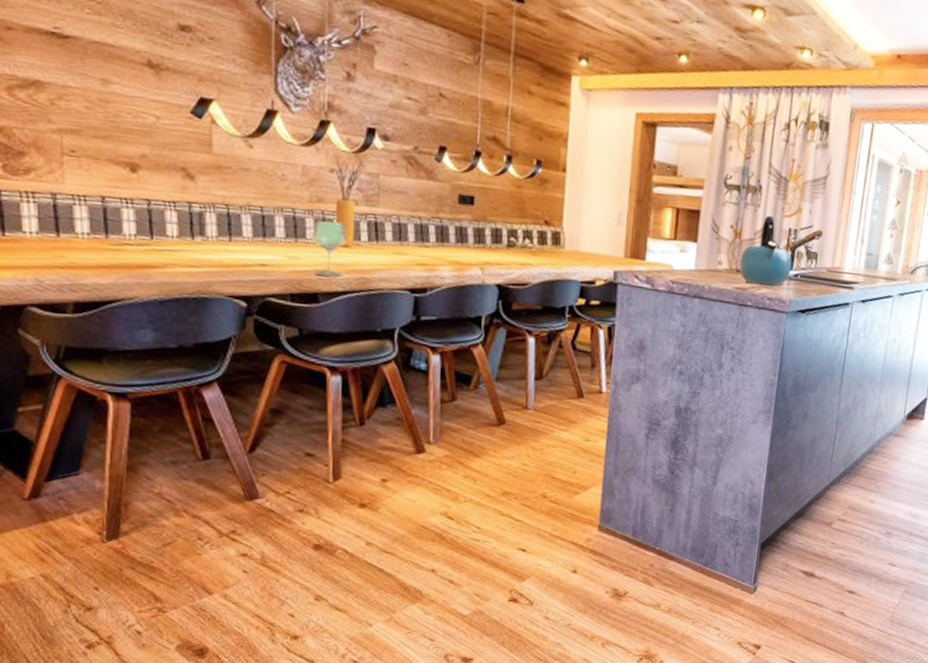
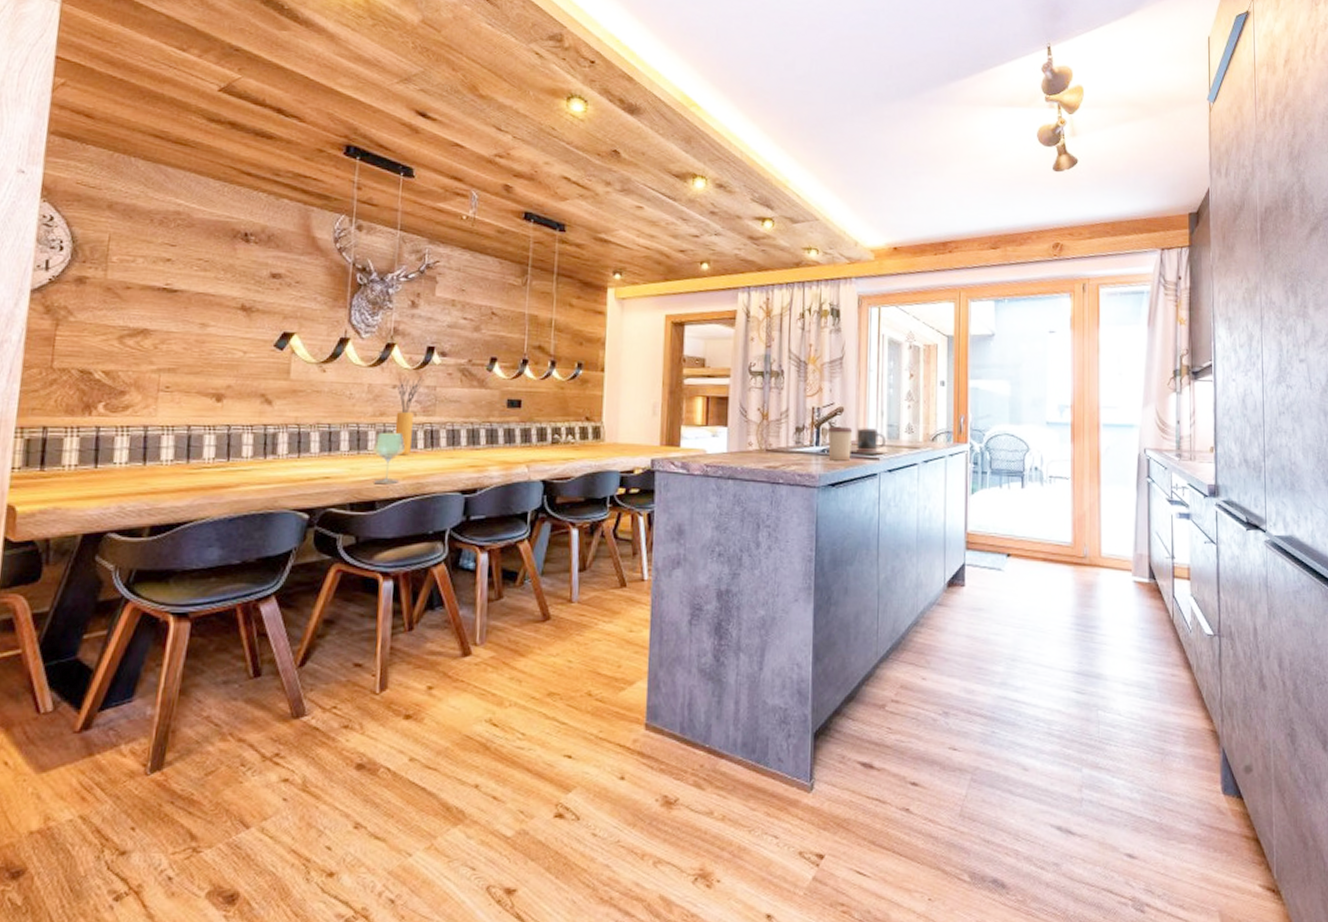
kettle: present [738,215,792,287] -> none [767,396,818,463]
cup: none [801,251,830,288] -> present [827,427,853,461]
mug: none [831,253,864,281] -> present [856,427,887,453]

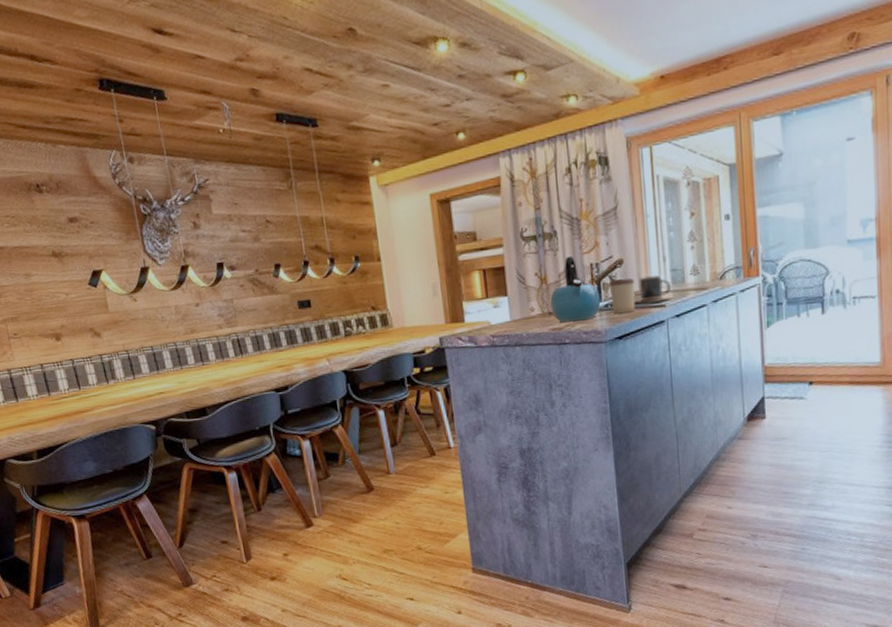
wine glass: present [372,432,405,485] -> none [192,345,221,393]
vase: present [394,376,424,456] -> none [199,292,225,366]
kettle: none [767,396,818,463] -> present [549,255,601,323]

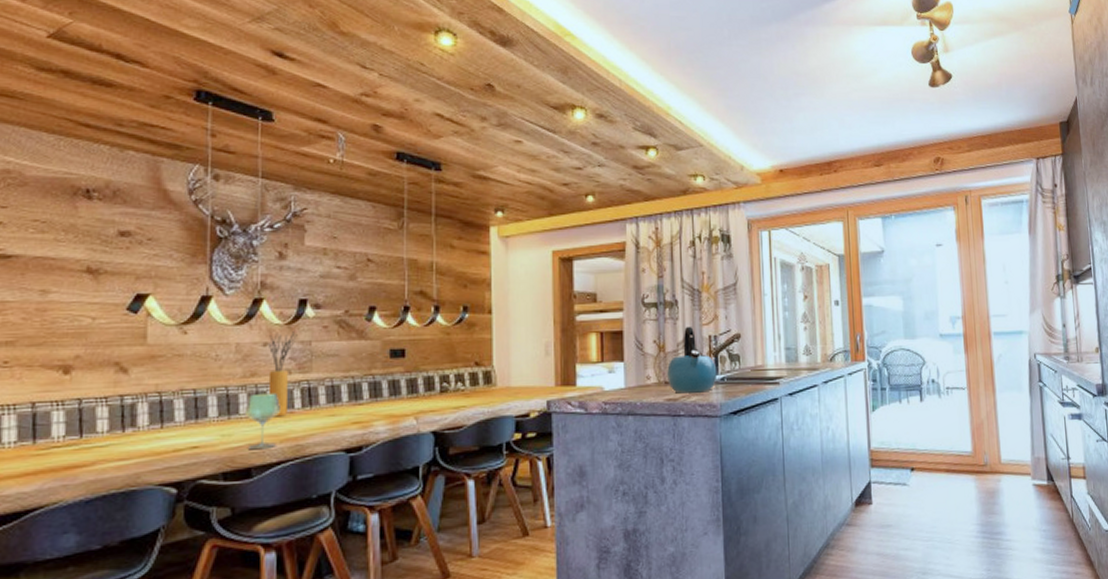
wine glass: none [192,345,221,393] -> present [244,392,280,450]
vase: none [199,292,225,366] -> present [267,331,298,417]
cup: present [608,278,636,314] -> none [726,353,751,388]
mug: present [638,274,672,302] -> none [754,351,786,378]

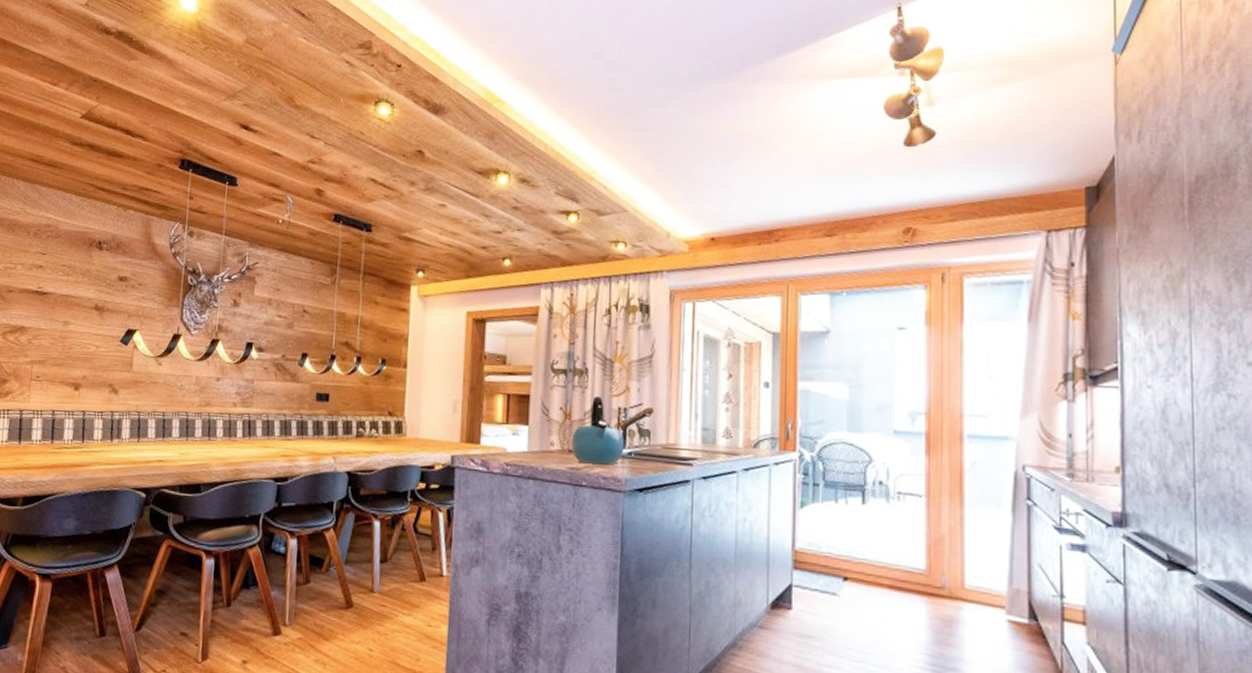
wine glass: present [244,392,280,450] -> none [198,421,226,469]
vase: present [267,331,298,417] -> none [217,370,243,444]

